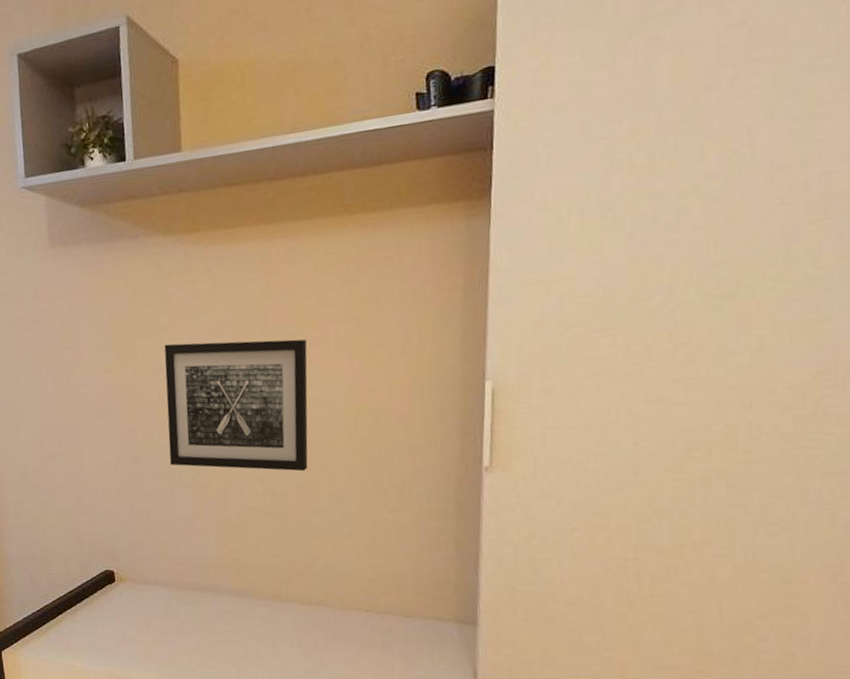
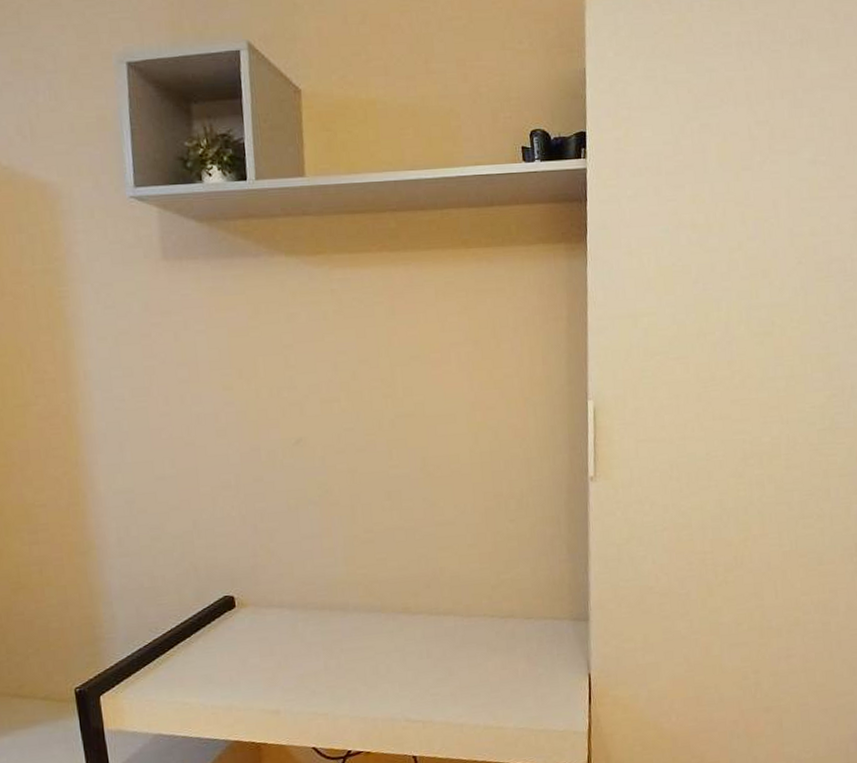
wall art: present [164,339,308,472] -> none [288,360,434,486]

